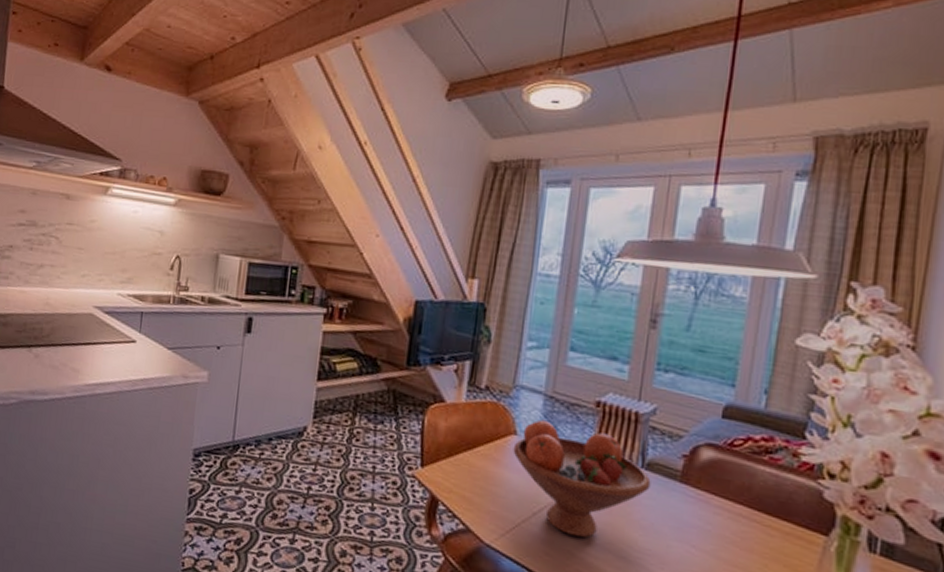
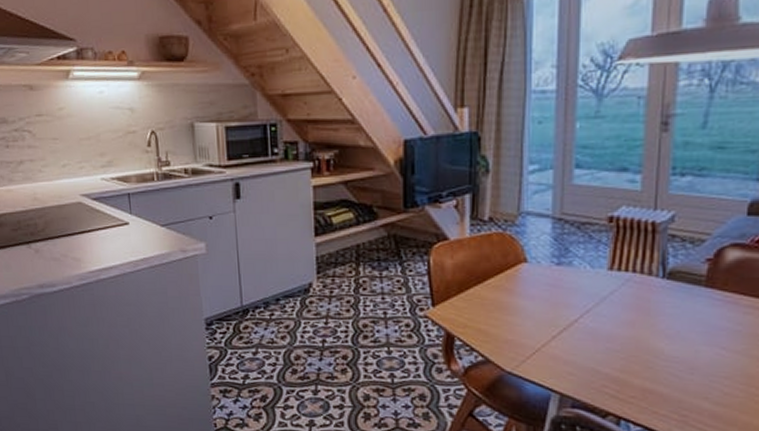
fruit bowl: present [513,419,651,538] -> none [525,243,674,354]

